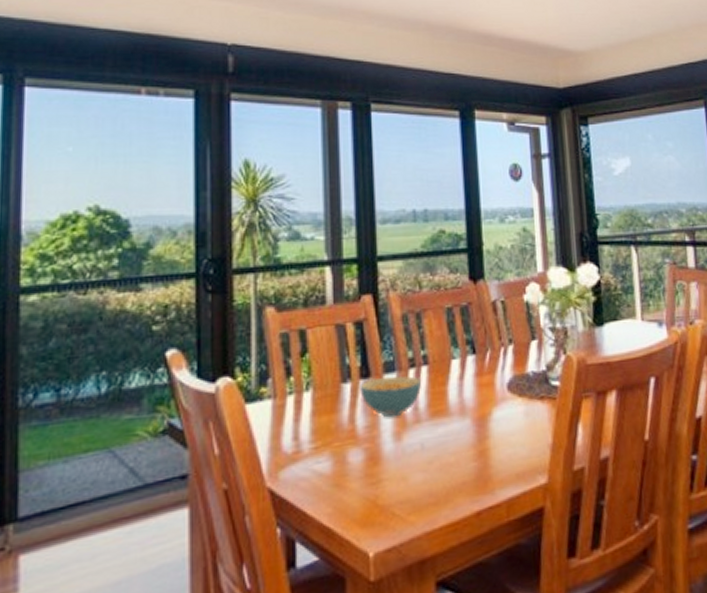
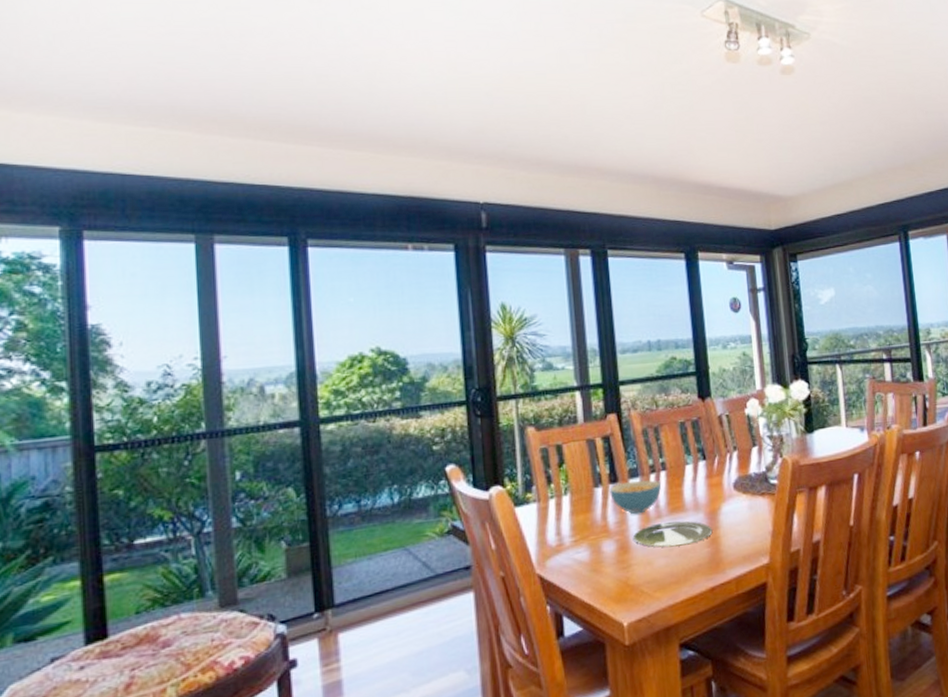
plate: none [386,427,481,460] -> present [633,521,713,548]

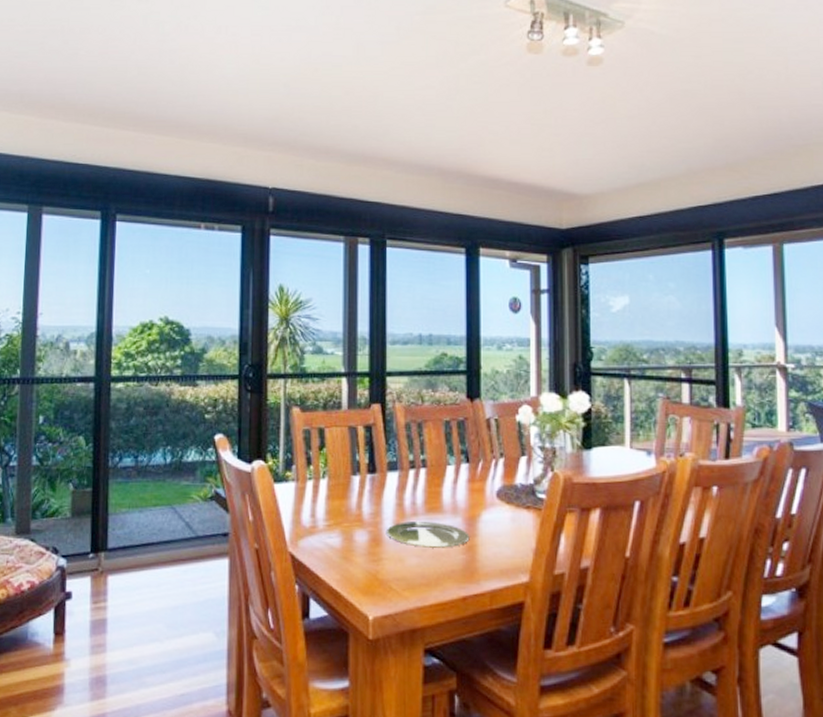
cereal bowl: present [609,480,661,515] -> none [367,474,419,509]

